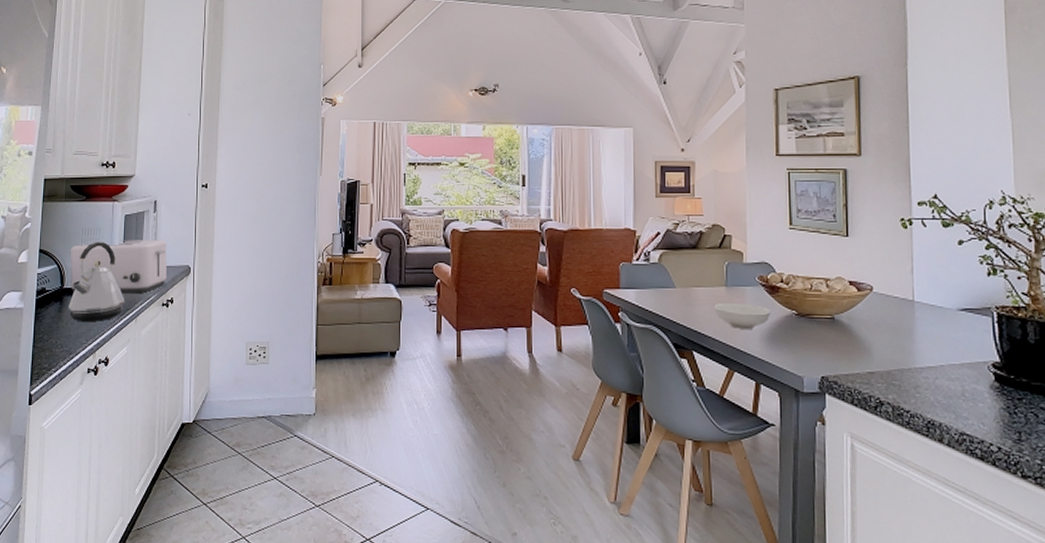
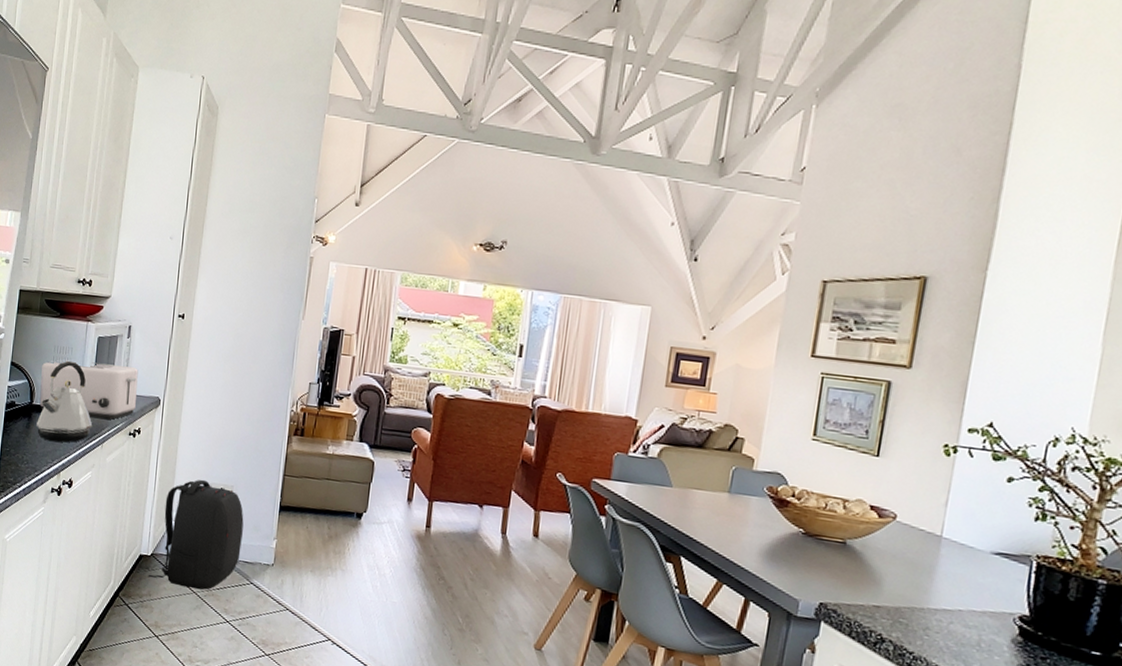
backpack: none [191,339,282,450] -> present [148,479,244,590]
bowl: present [713,302,772,329] -> none [711,509,776,542]

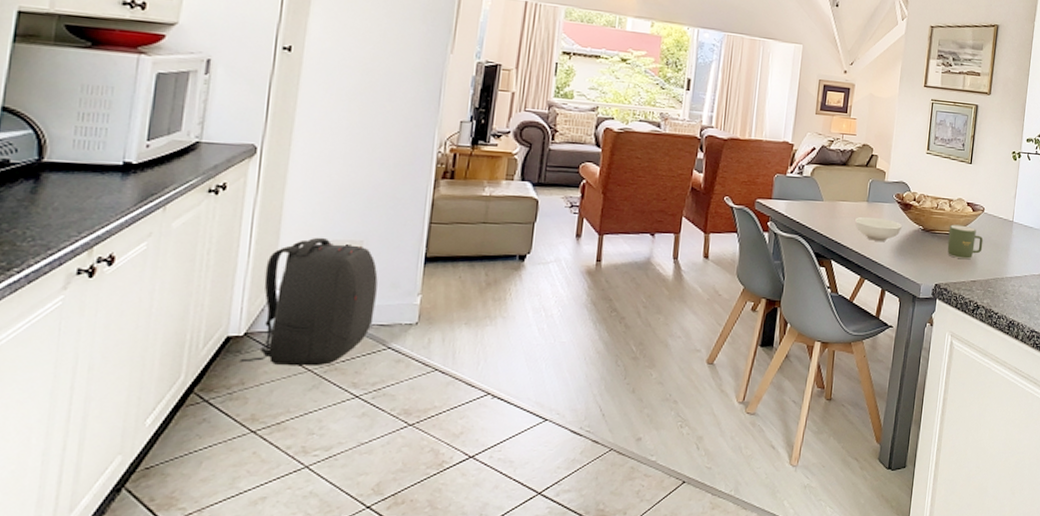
kettle: present [36,360,93,443] -> none [50,103,149,209]
toaster: present [39,360,138,420] -> none [55,102,223,175]
bowl: none [711,509,776,542] -> present [854,216,903,241]
mug: none [838,531,894,578] -> present [947,224,984,260]

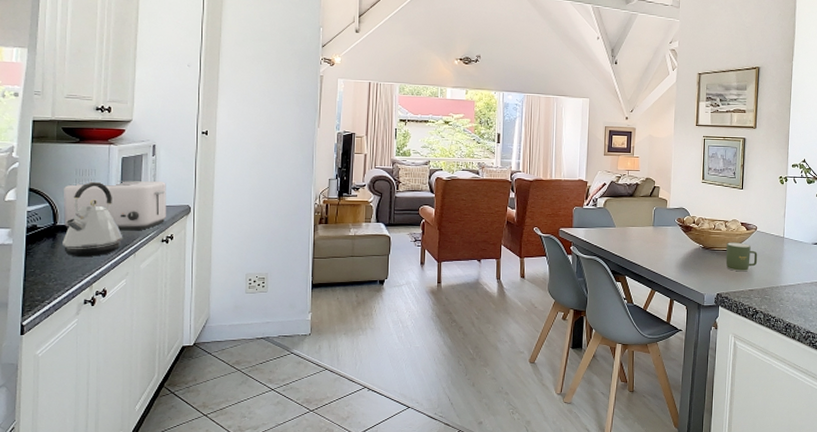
kettle: none [50,103,149,209] -> present [63,181,123,257]
toaster: none [55,102,223,175] -> present [64,180,166,231]
backpack: present [239,237,378,367] -> none [192,271,280,367]
bowl: present [854,216,903,241] -> none [643,238,685,259]

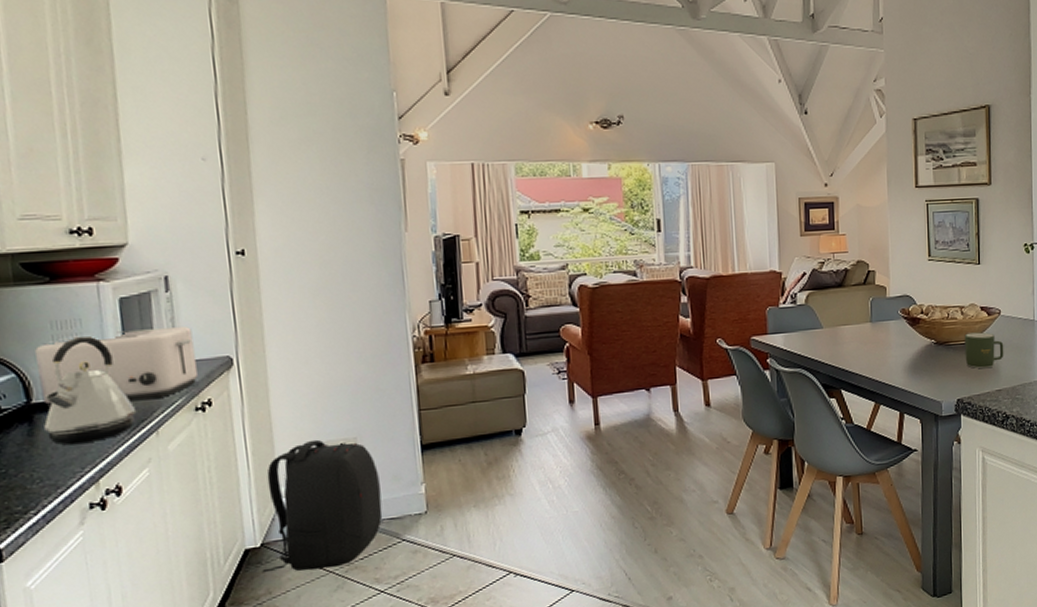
backpack: none [192,271,280,367] -> present [262,439,383,573]

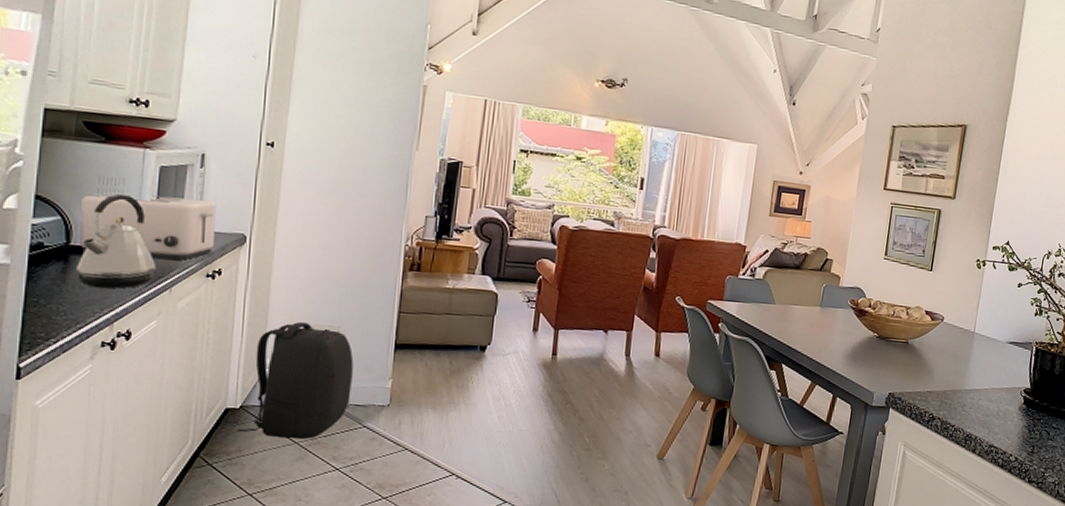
mug: present [964,332,1004,369] -> none [903,333,942,370]

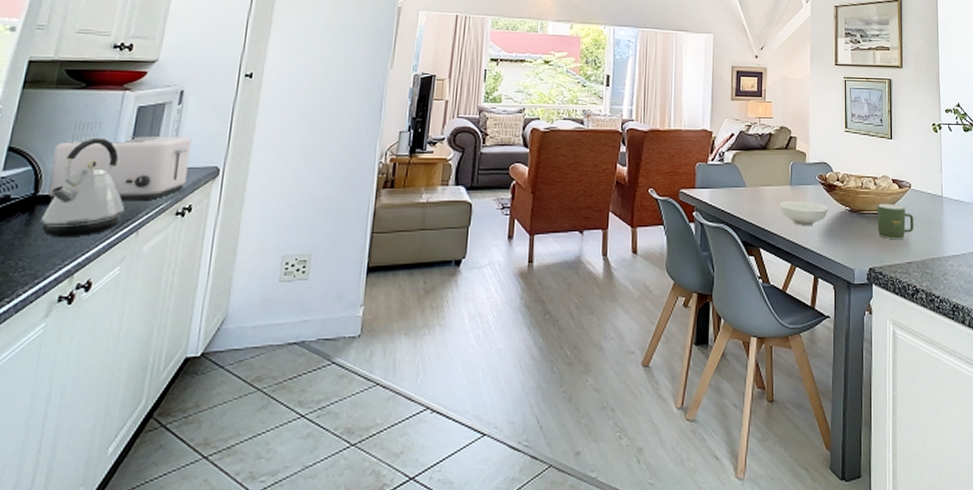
backpack: present [236,321,354,440] -> none [195,253,324,386]
bowl: none [806,321,857,347] -> present [779,200,829,225]
mug: none [903,333,942,370] -> present [877,203,914,240]

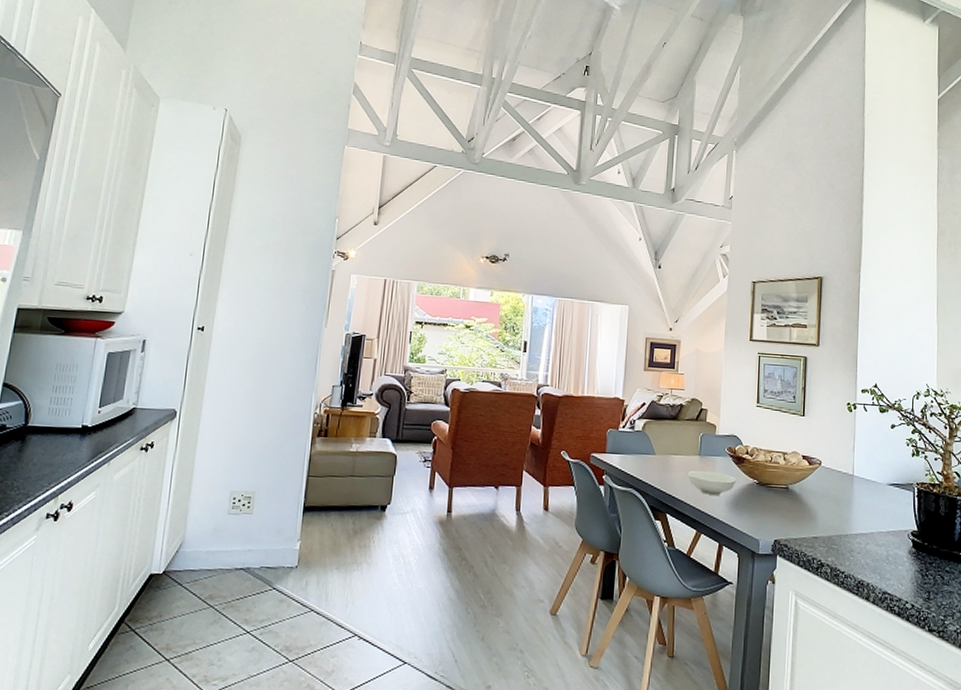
kettle: present [41,137,126,238] -> none [31,378,99,464]
toaster: present [47,135,192,201] -> none [36,378,153,435]
mug: present [877,203,914,240] -> none [784,478,823,515]

